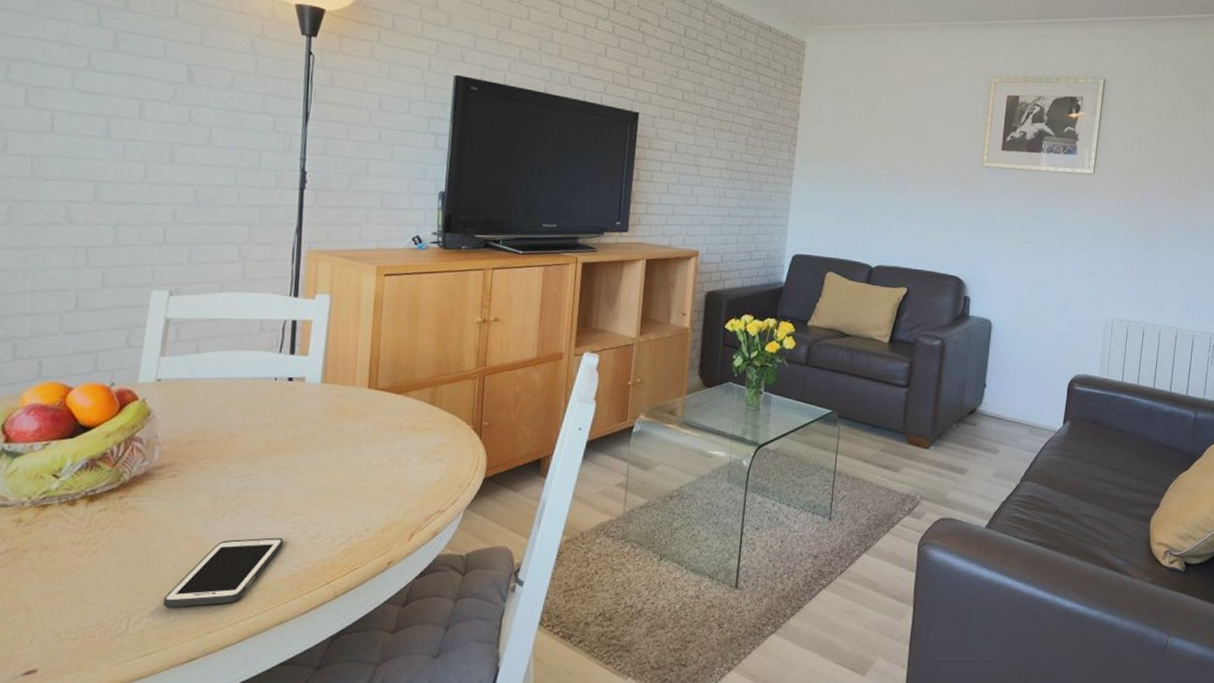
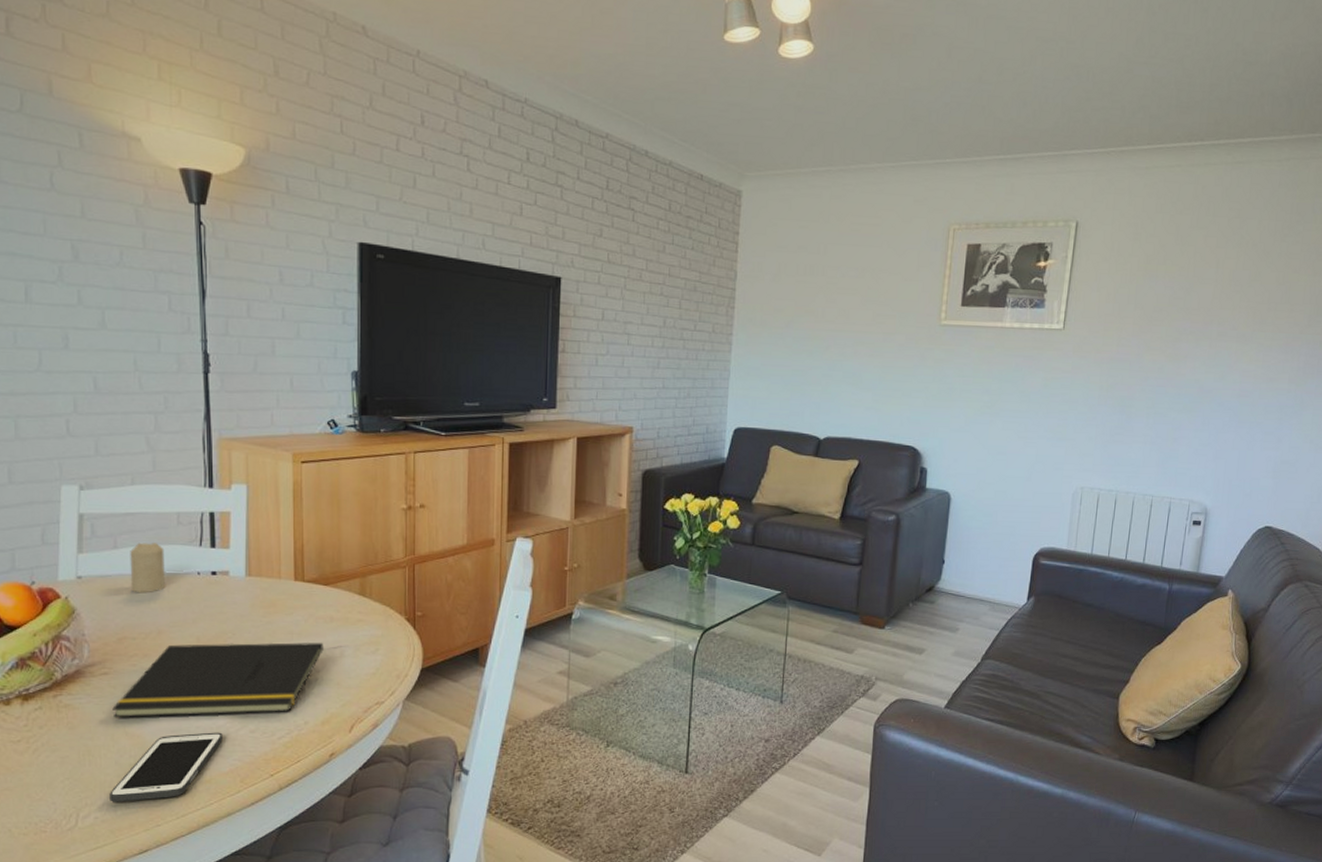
notepad: none [176,448,391,521] -> present [112,642,324,718]
candle: none [208,348,245,397] -> present [130,542,165,594]

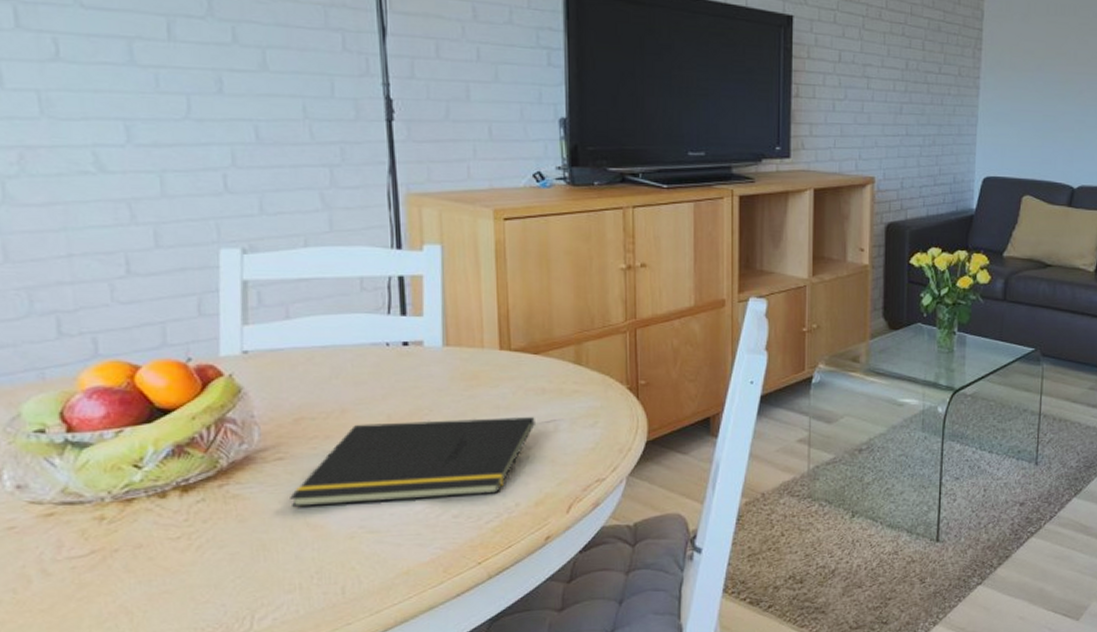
cell phone: present [109,732,223,802] -> none [290,519,421,601]
candle: present [130,542,165,594] -> none [305,311,348,368]

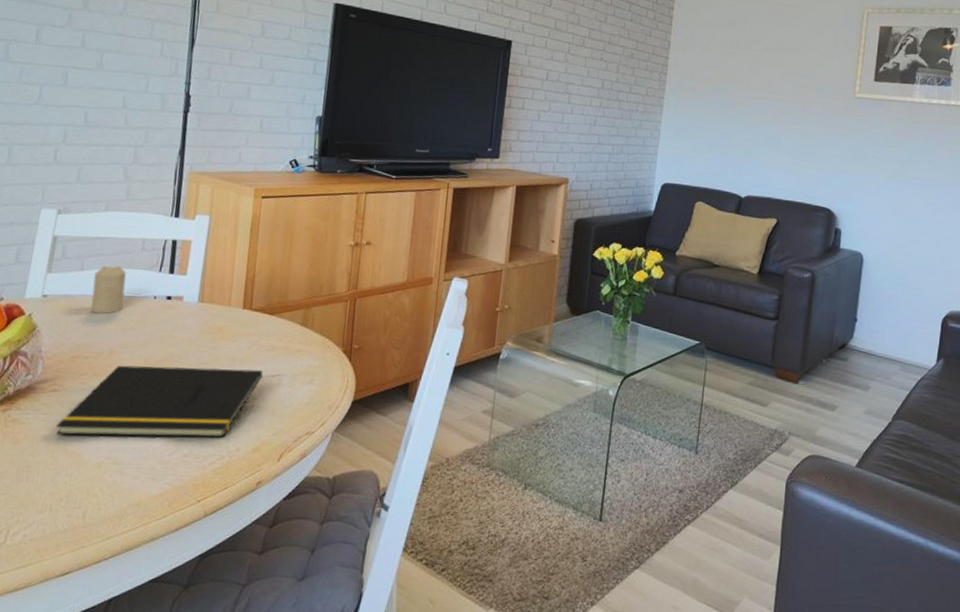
candle: none [305,311,348,368] -> present [91,265,127,314]

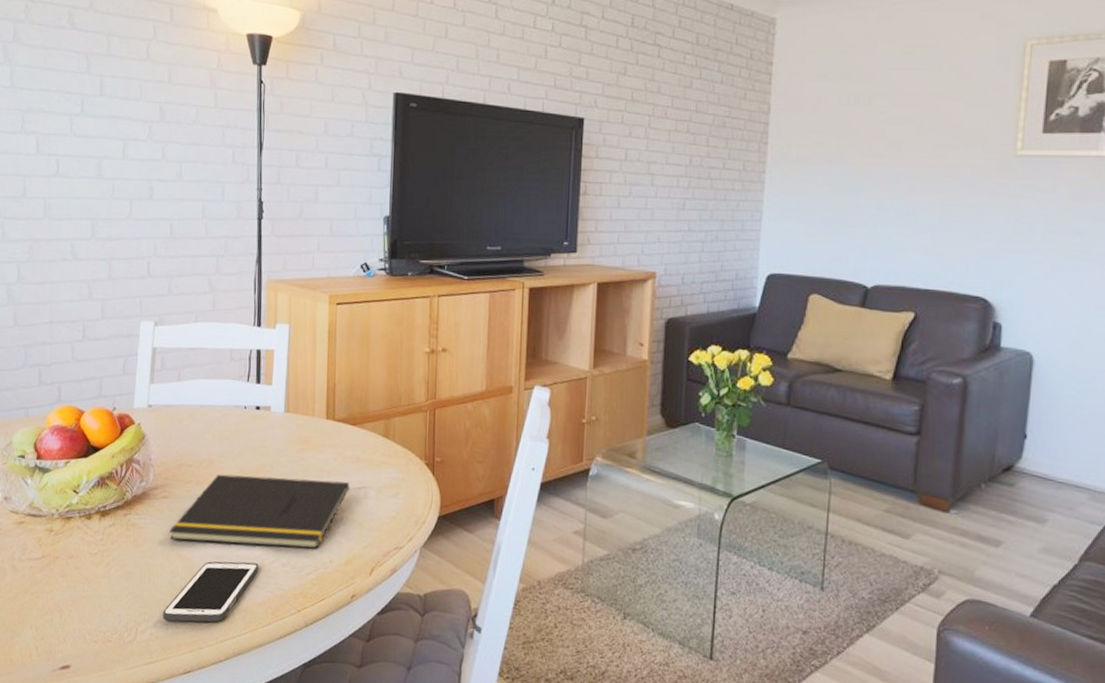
cell phone: none [40,454,157,521] -> present [163,561,258,622]
candle: present [91,265,127,314] -> none [190,376,219,424]

